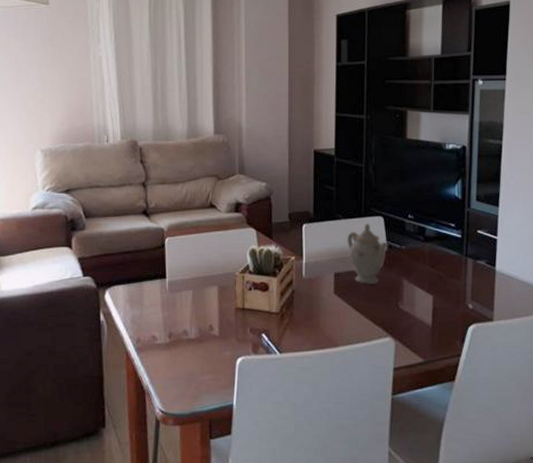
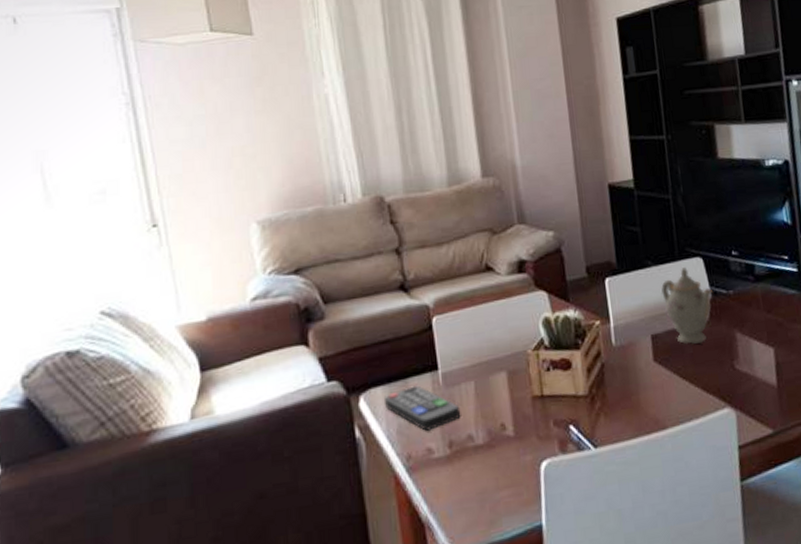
remote control: none [123,288,180,323] -> present [383,385,461,431]

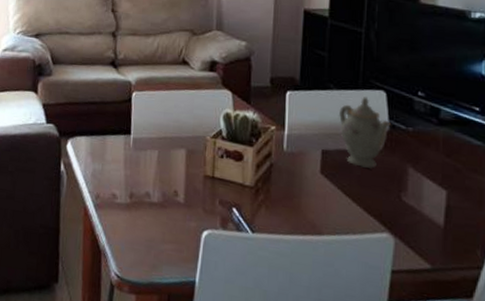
remote control: present [383,385,461,431] -> none [85,142,144,180]

